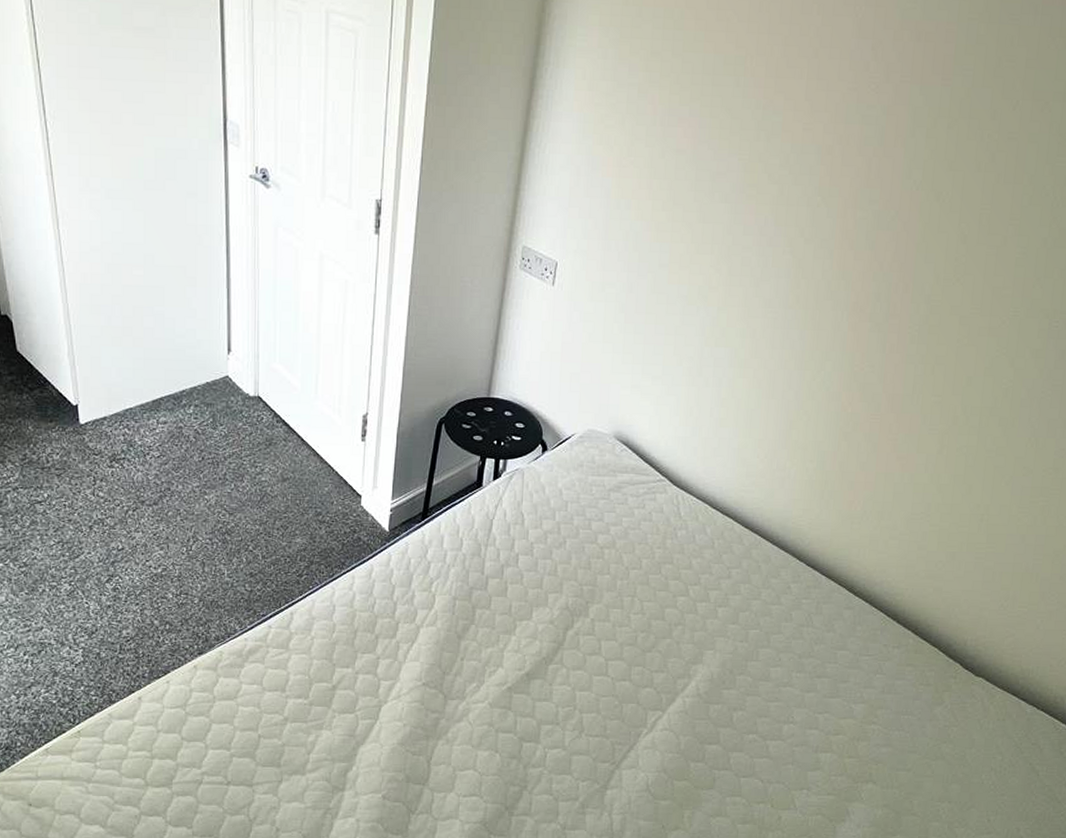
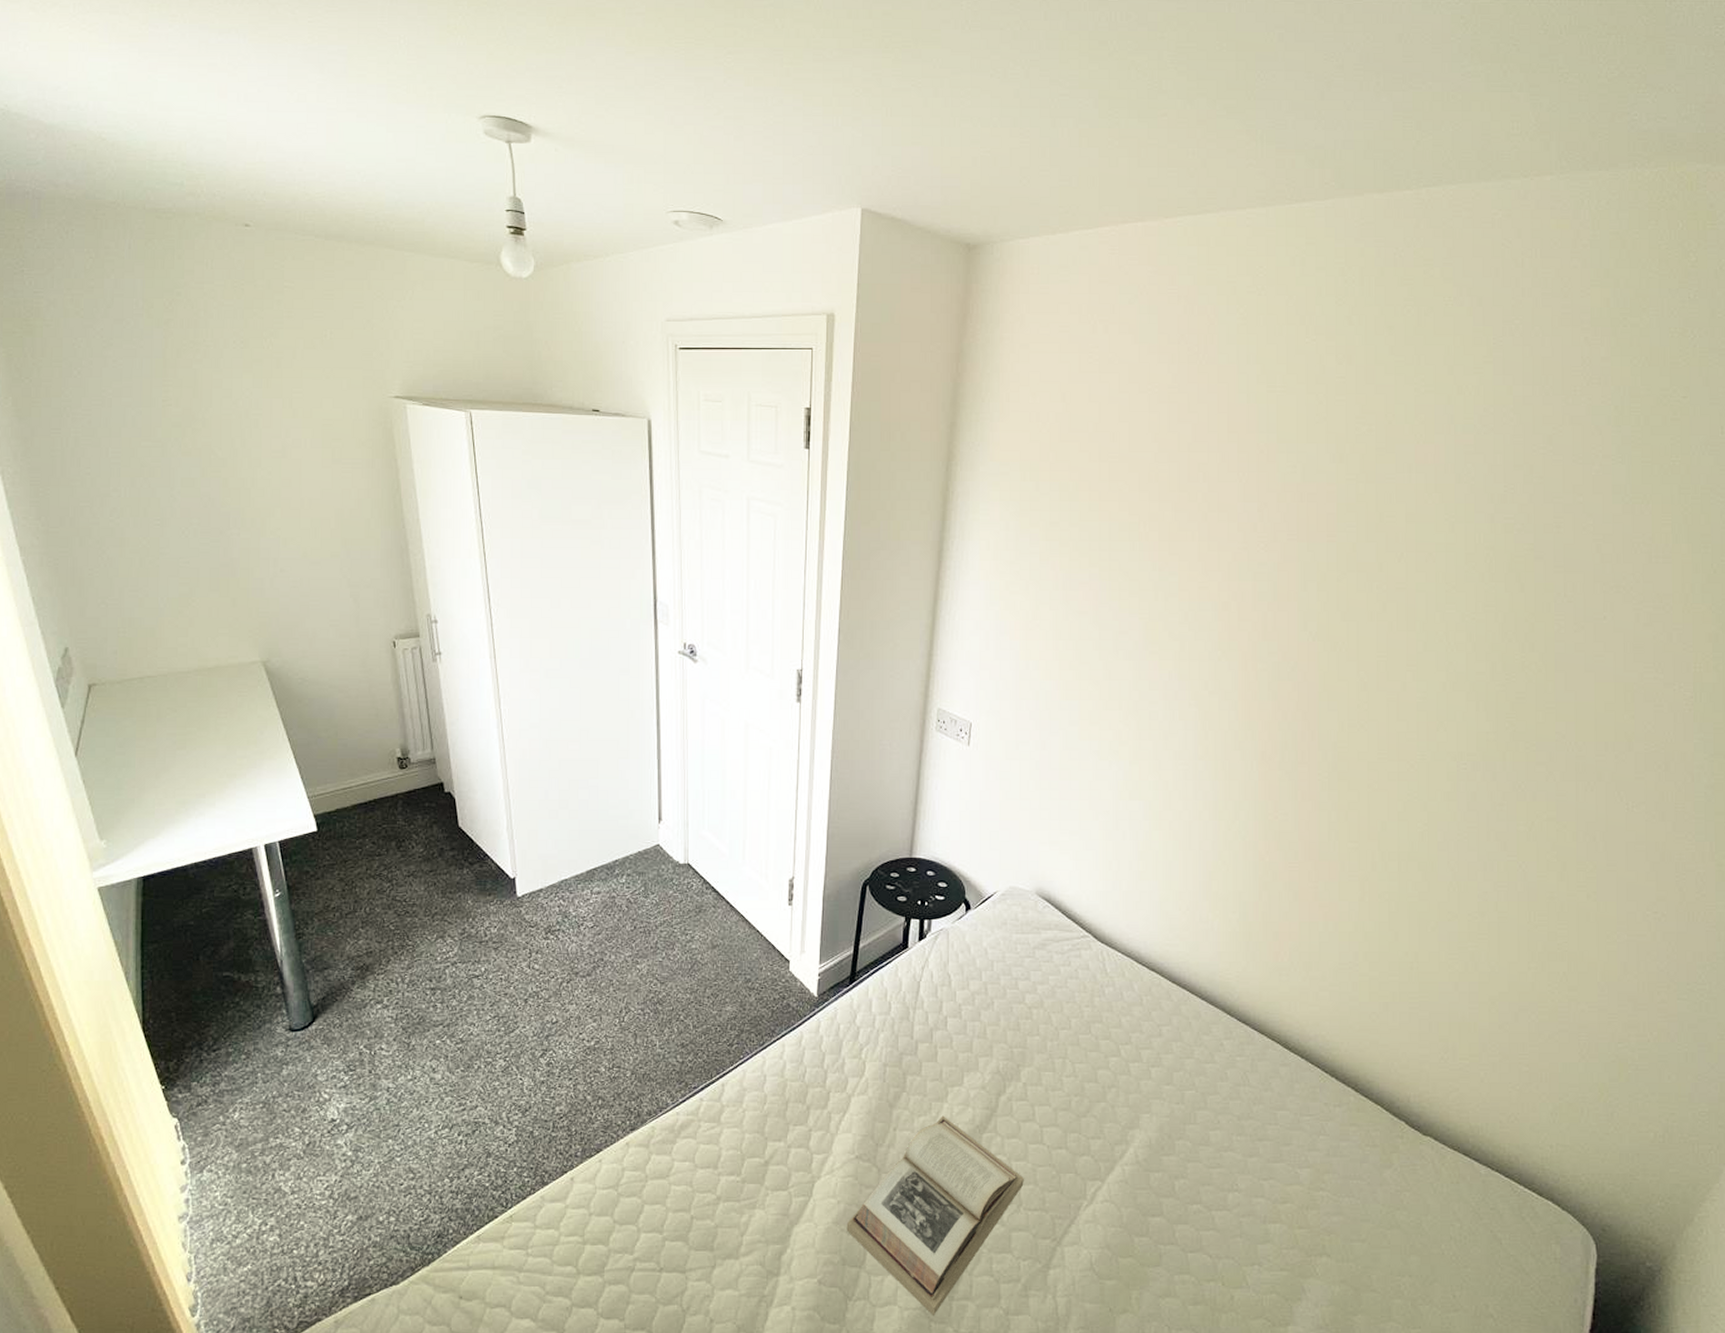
book: none [411,647,587,829] -> present [846,1115,1024,1315]

